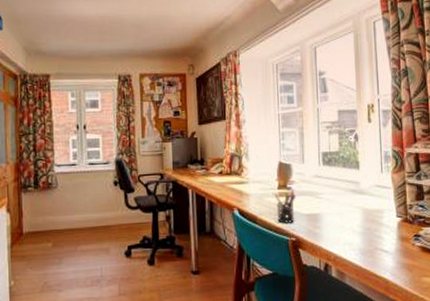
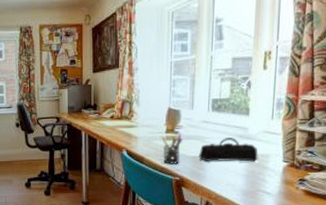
pencil case: none [313,192,373,219] -> present [199,137,258,162]

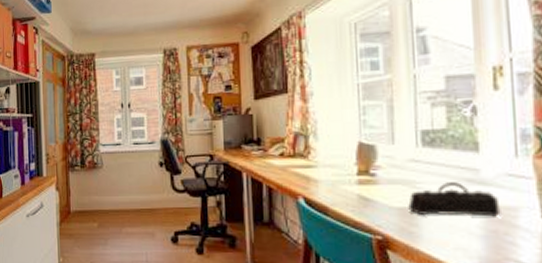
pen holder: present [160,134,182,164] -> none [350,177,382,218]

